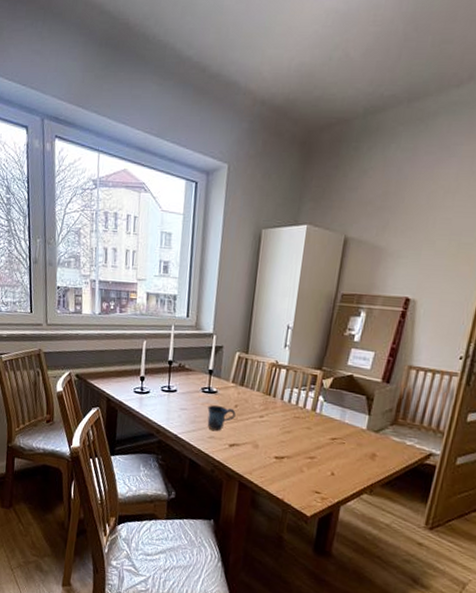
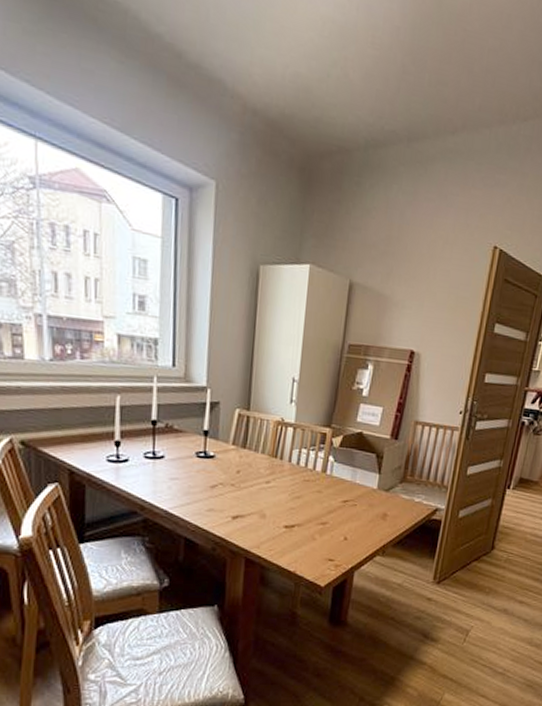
mug: present [207,405,236,432] -> none [204,471,238,503]

